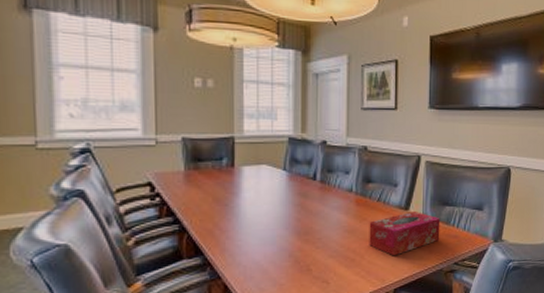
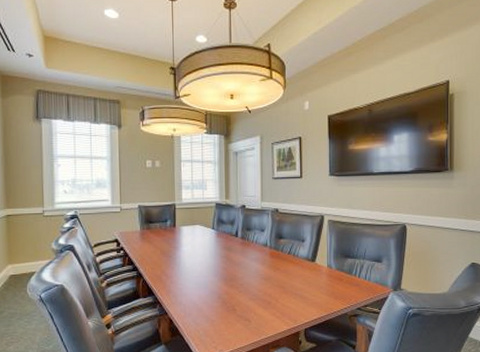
tissue box: present [369,210,440,256] -> none [282,262,344,301]

